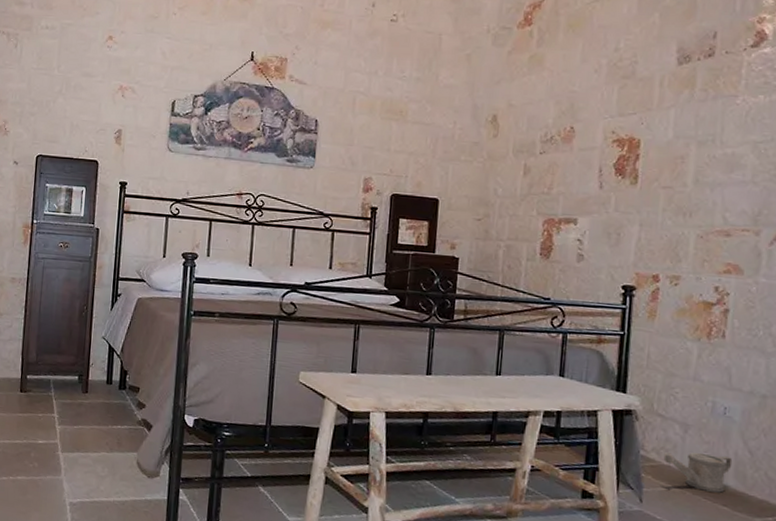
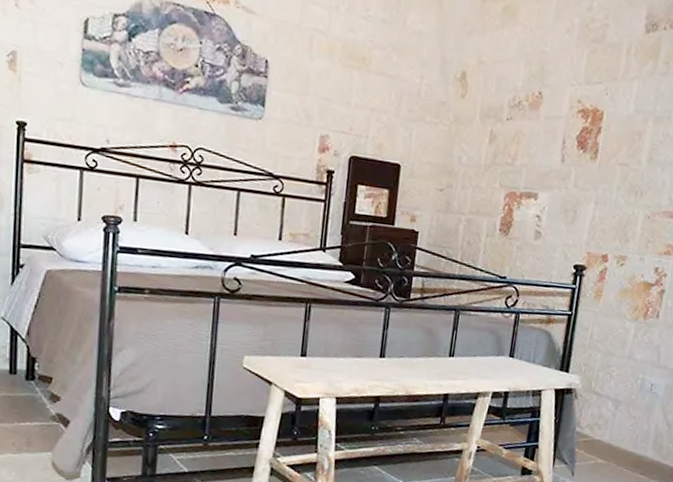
watering can: present [663,452,733,493] -> none [595,427,653,463]

